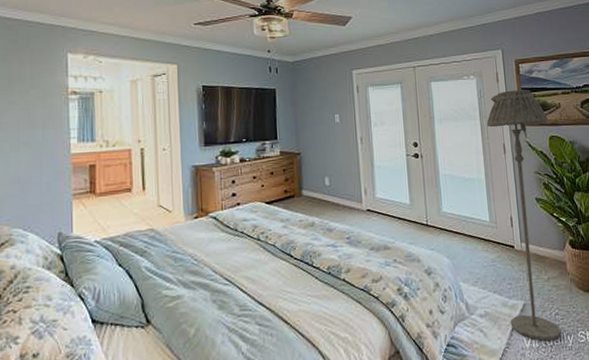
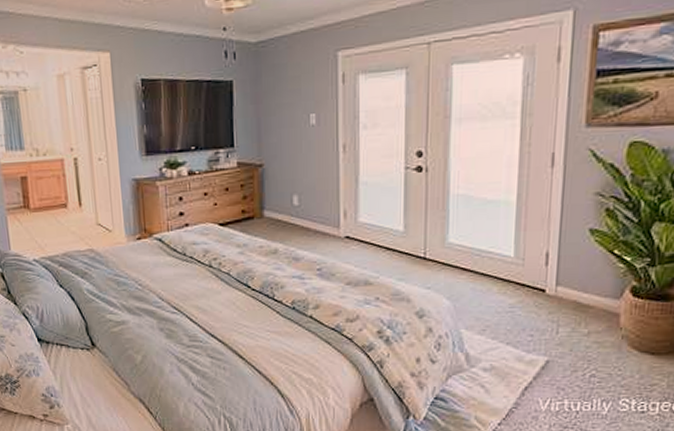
floor lamp: present [486,89,562,341] -> none [523,71,633,405]

